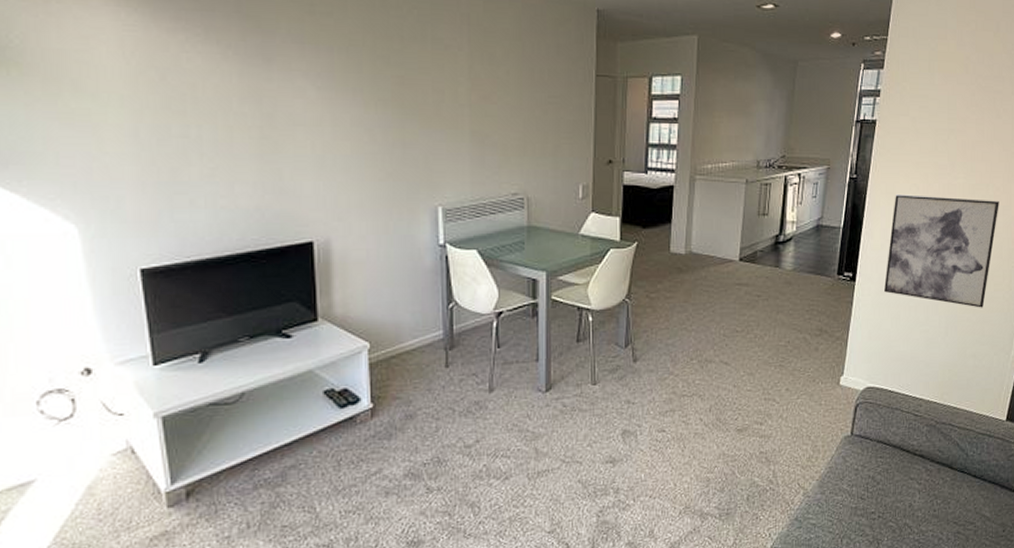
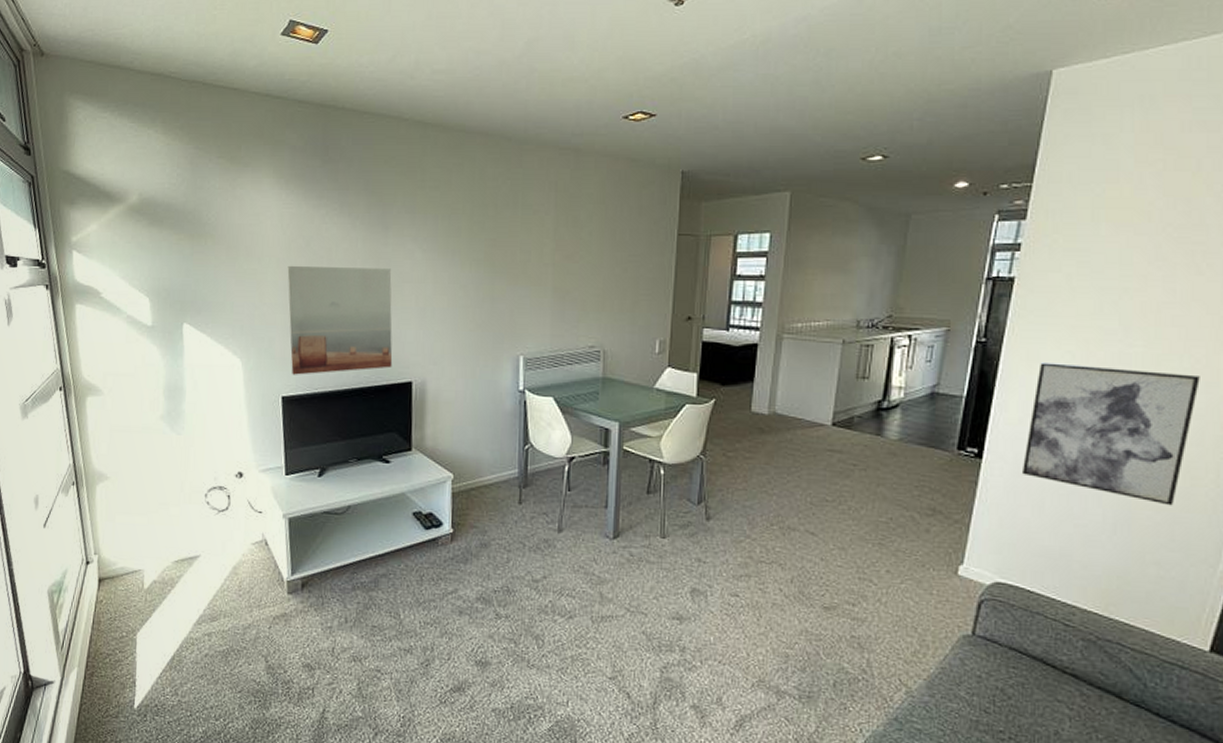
wall art: none [136,104,287,241] -> present [287,265,393,375]

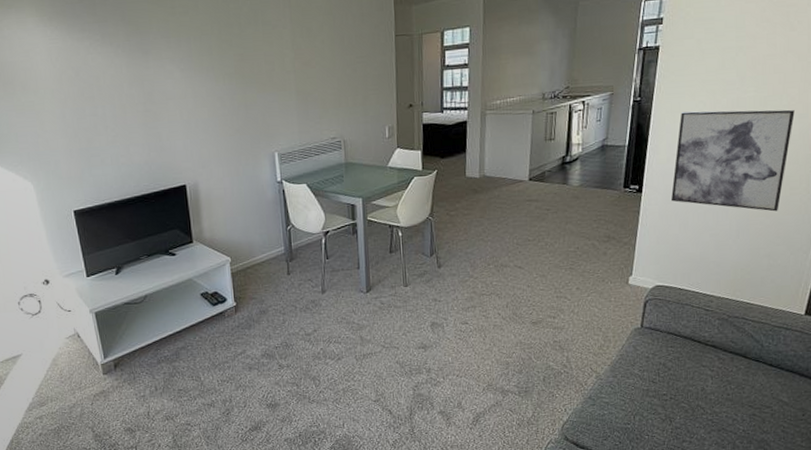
wall art: present [287,265,393,375] -> none [62,89,167,191]

